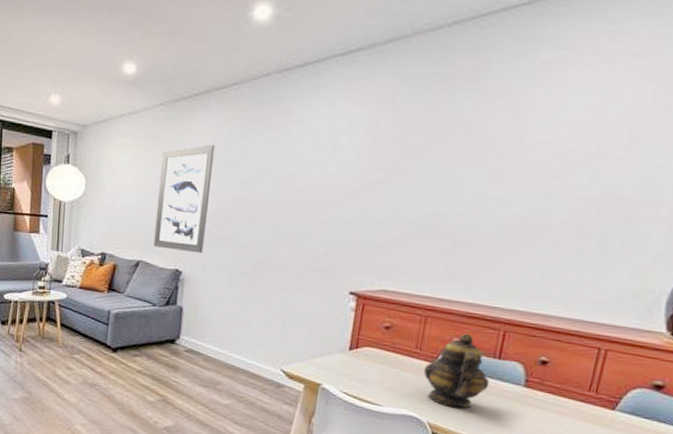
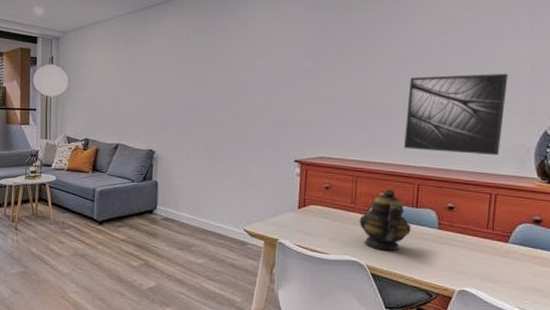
wall art: present [153,144,215,254] -> none [129,44,176,135]
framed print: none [491,196,643,302] -> present [404,73,508,156]

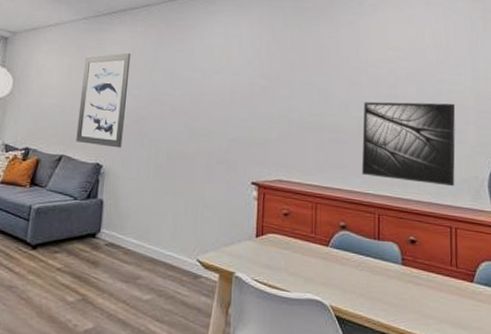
wall art: none [129,44,176,135] -> present [76,52,131,148]
teapot: present [359,188,411,251] -> none [320,217,374,290]

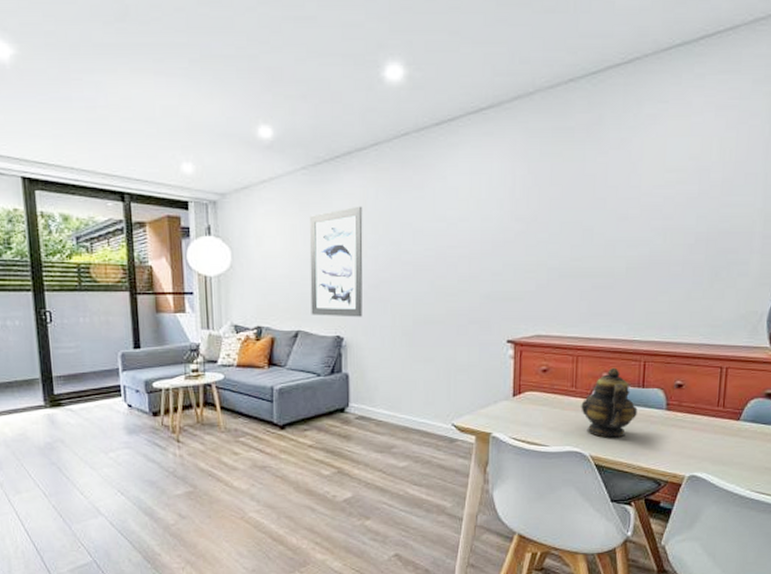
teapot: none [320,217,374,290] -> present [581,367,638,438]
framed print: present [362,101,455,187] -> none [629,230,739,325]

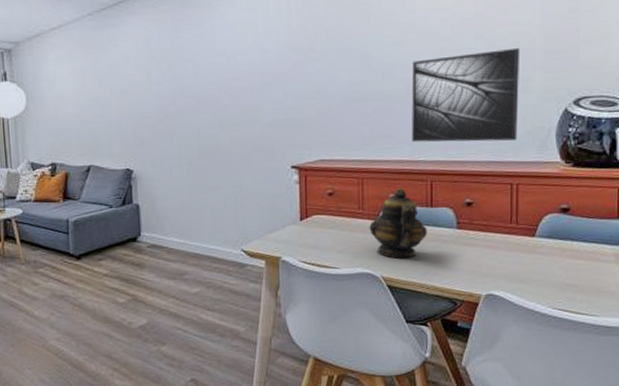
wall art: present [309,206,363,317] -> none [97,46,150,151]
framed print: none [629,230,739,325] -> present [411,47,519,143]

